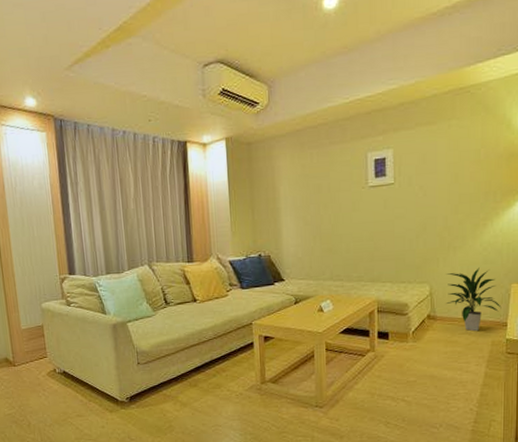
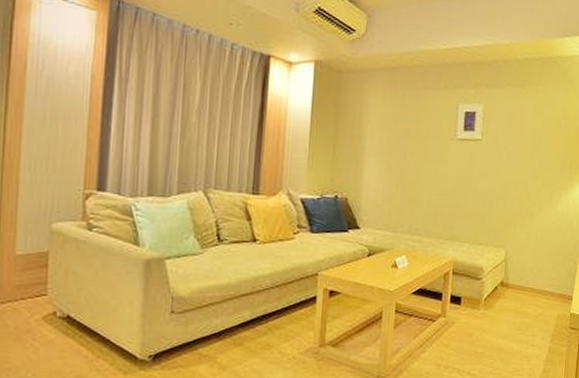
indoor plant: present [446,268,502,332] -> none [519,237,569,303]

